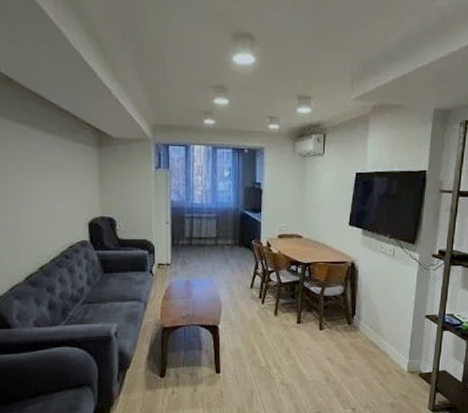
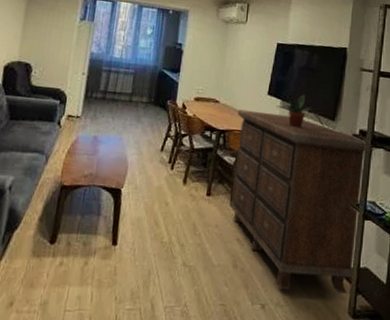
dresser: none [318,242,455,395] -> present [229,109,376,293]
potted plant: none [358,222,394,255] -> present [276,94,314,129]

